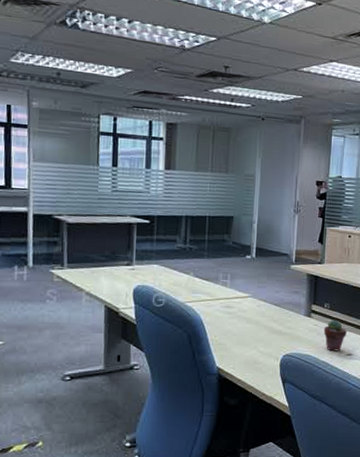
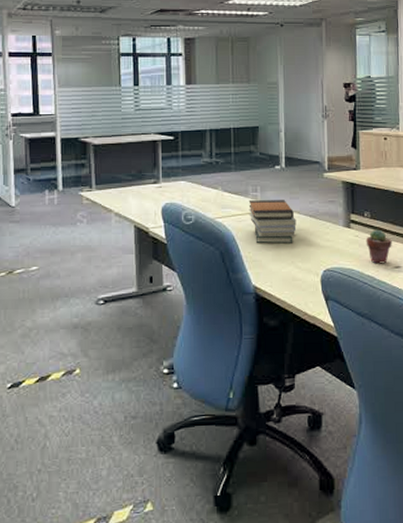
book stack: none [217,287,262,329] -> present [248,200,297,244]

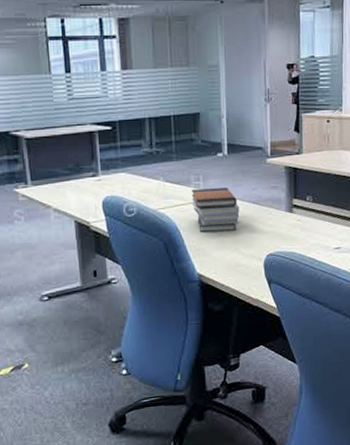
potted succulent: present [366,229,393,264] -> none [307,212,334,246]

